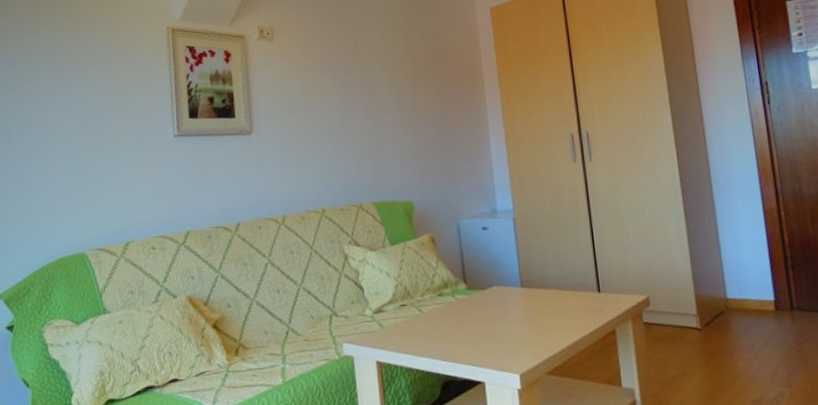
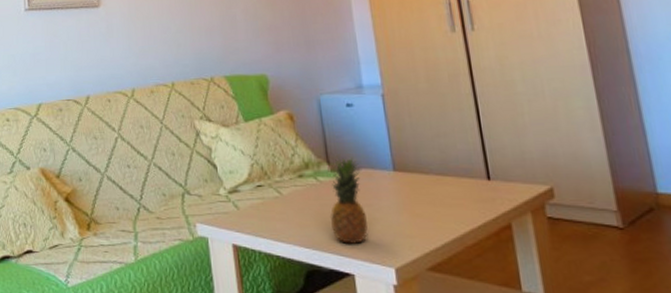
fruit: none [465,275,498,355] -> present [329,155,368,244]

